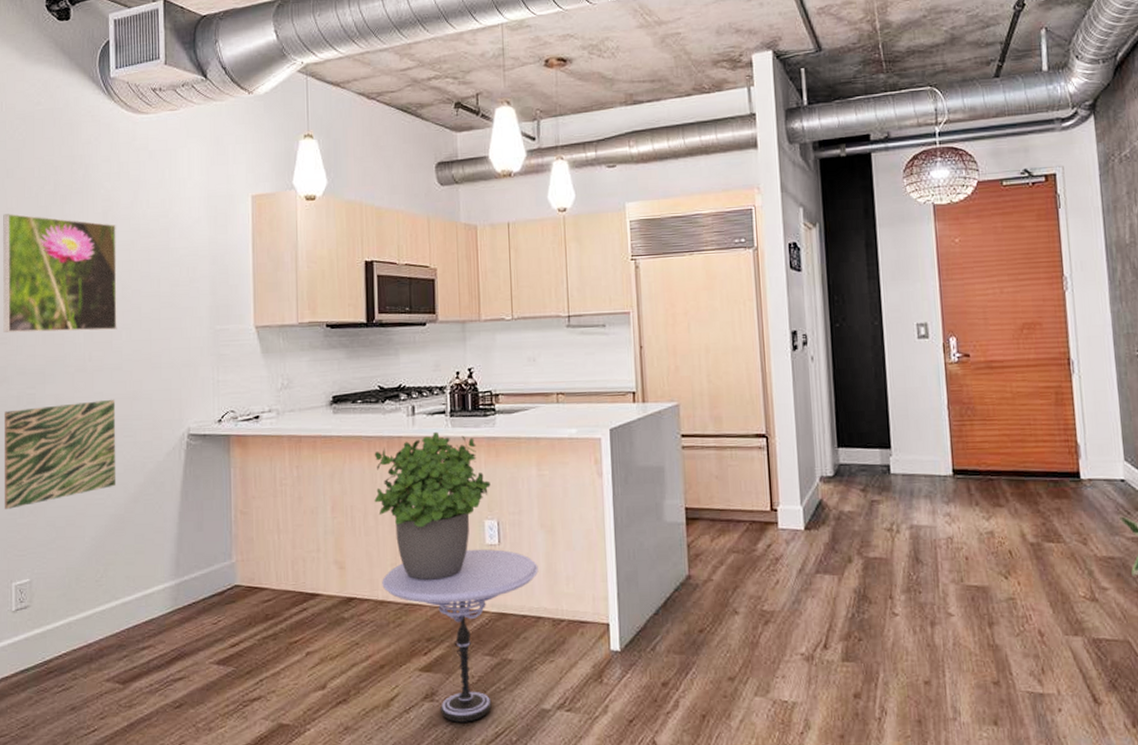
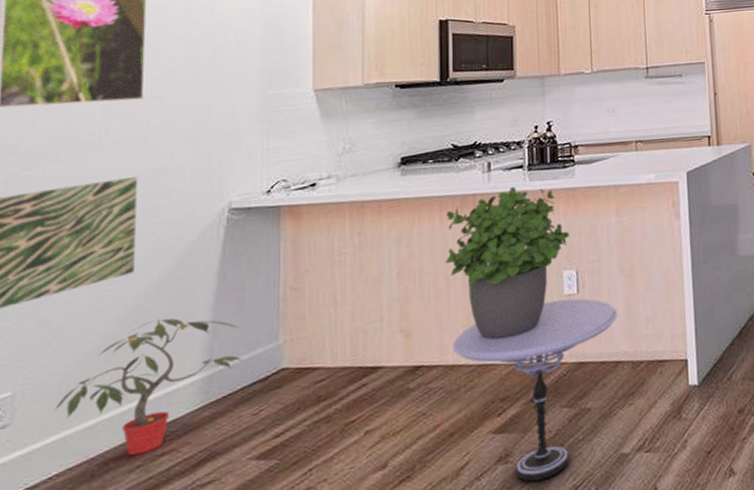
potted plant: none [61,529,203,646] -> present [55,318,243,456]

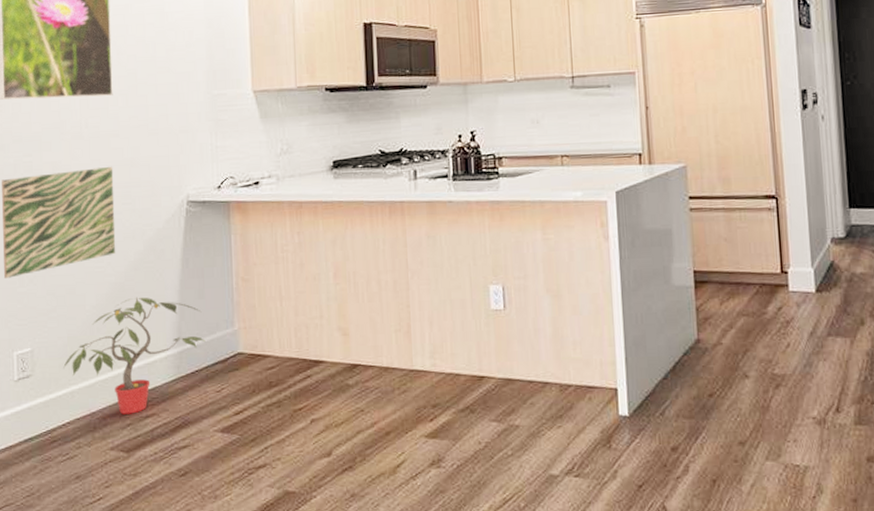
potted plant: present [445,186,569,339] -> none [376,195,495,347]
side table: present [453,298,618,482] -> none [386,314,545,489]

